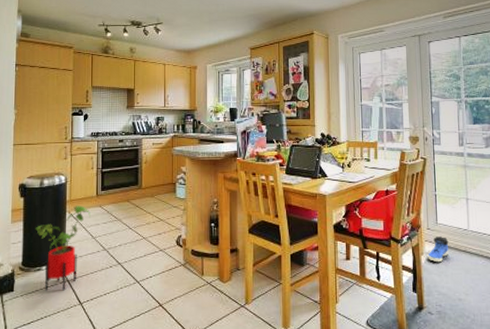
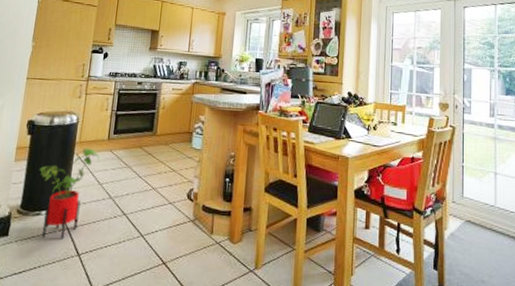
sneaker: present [427,237,449,262] -> none [451,211,474,238]

